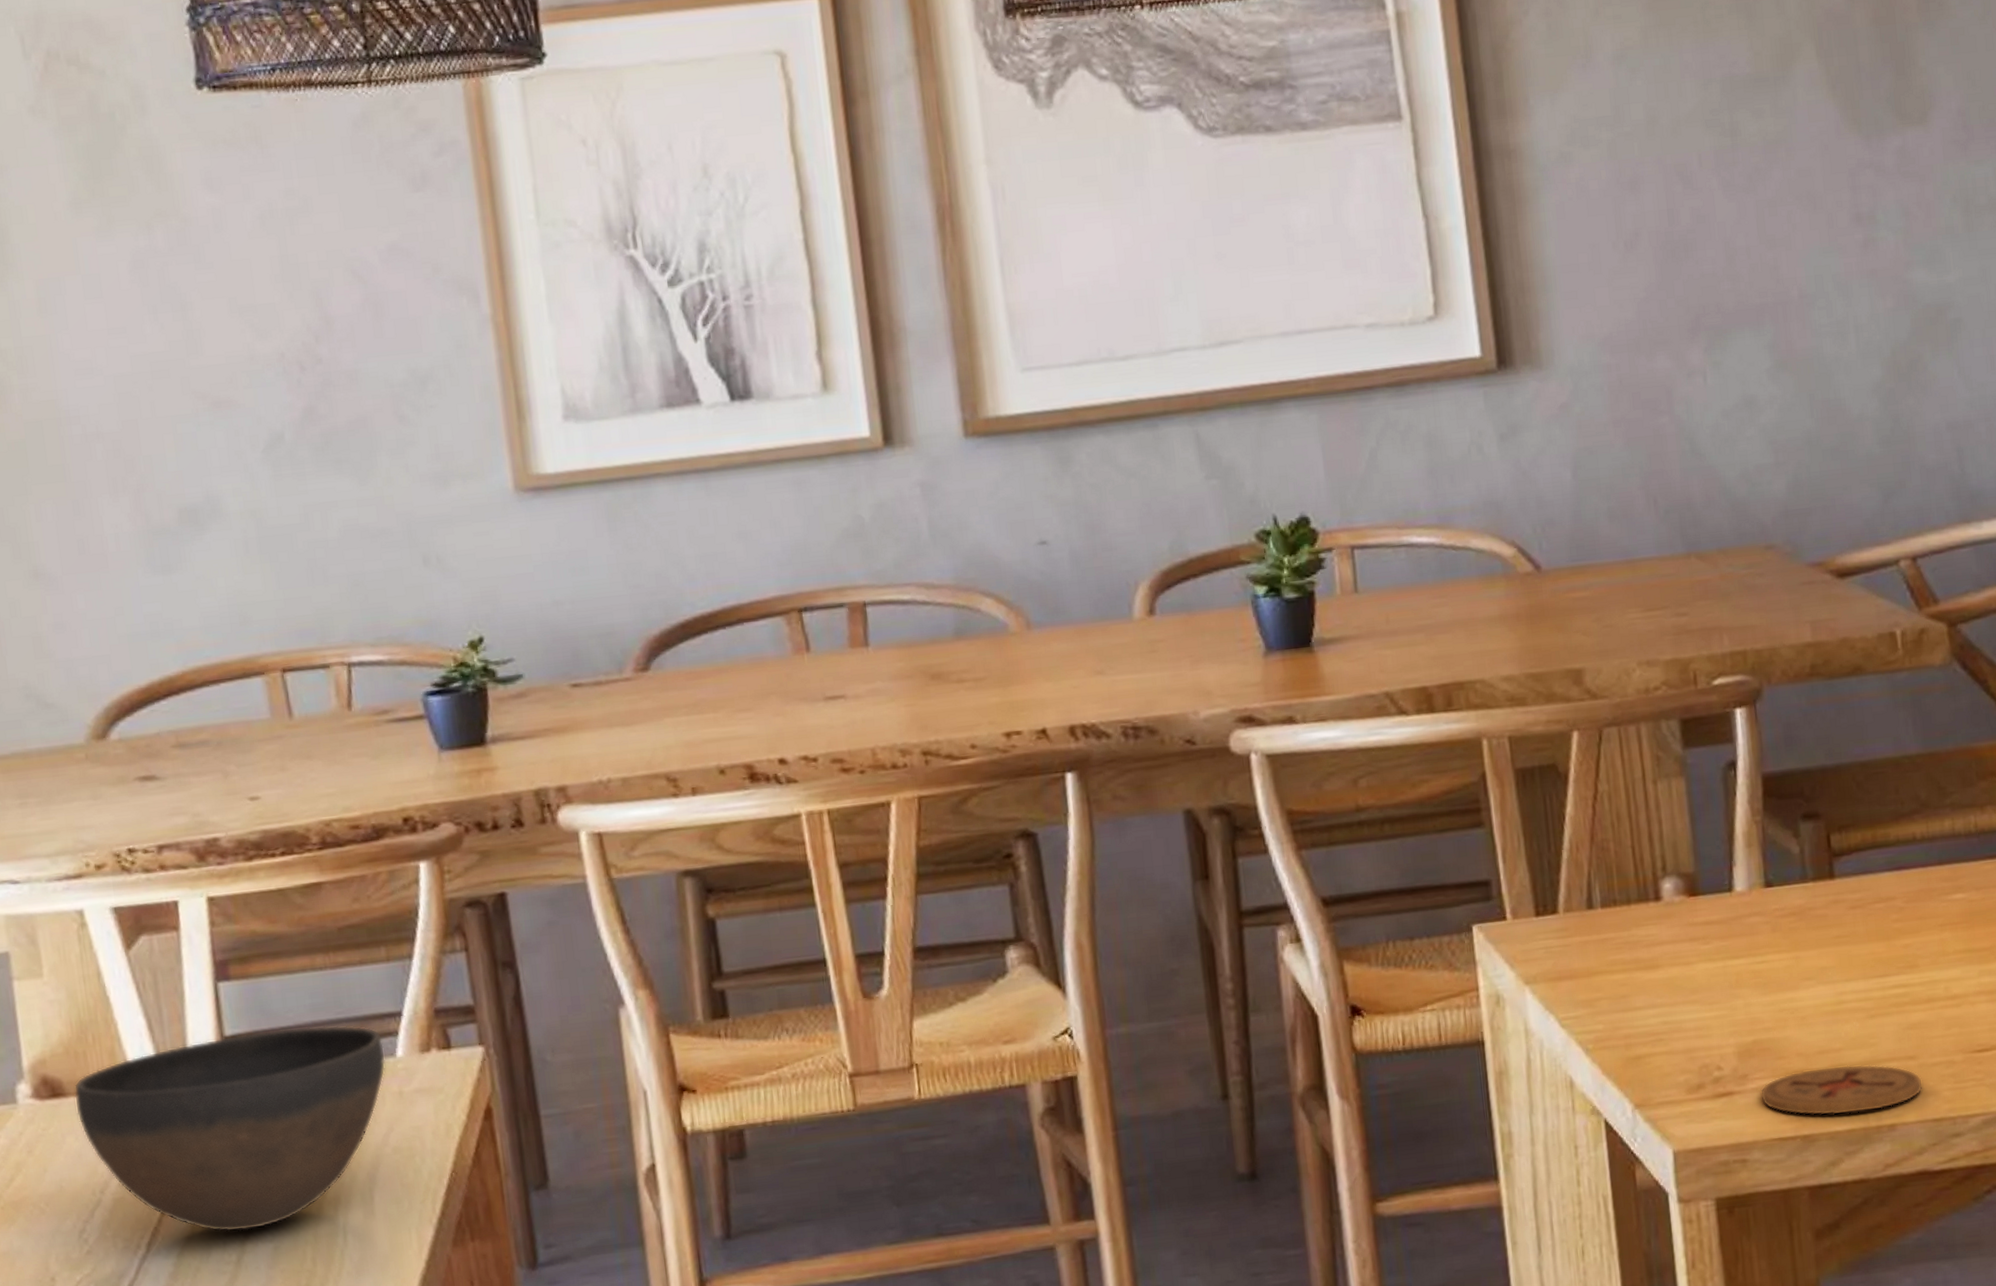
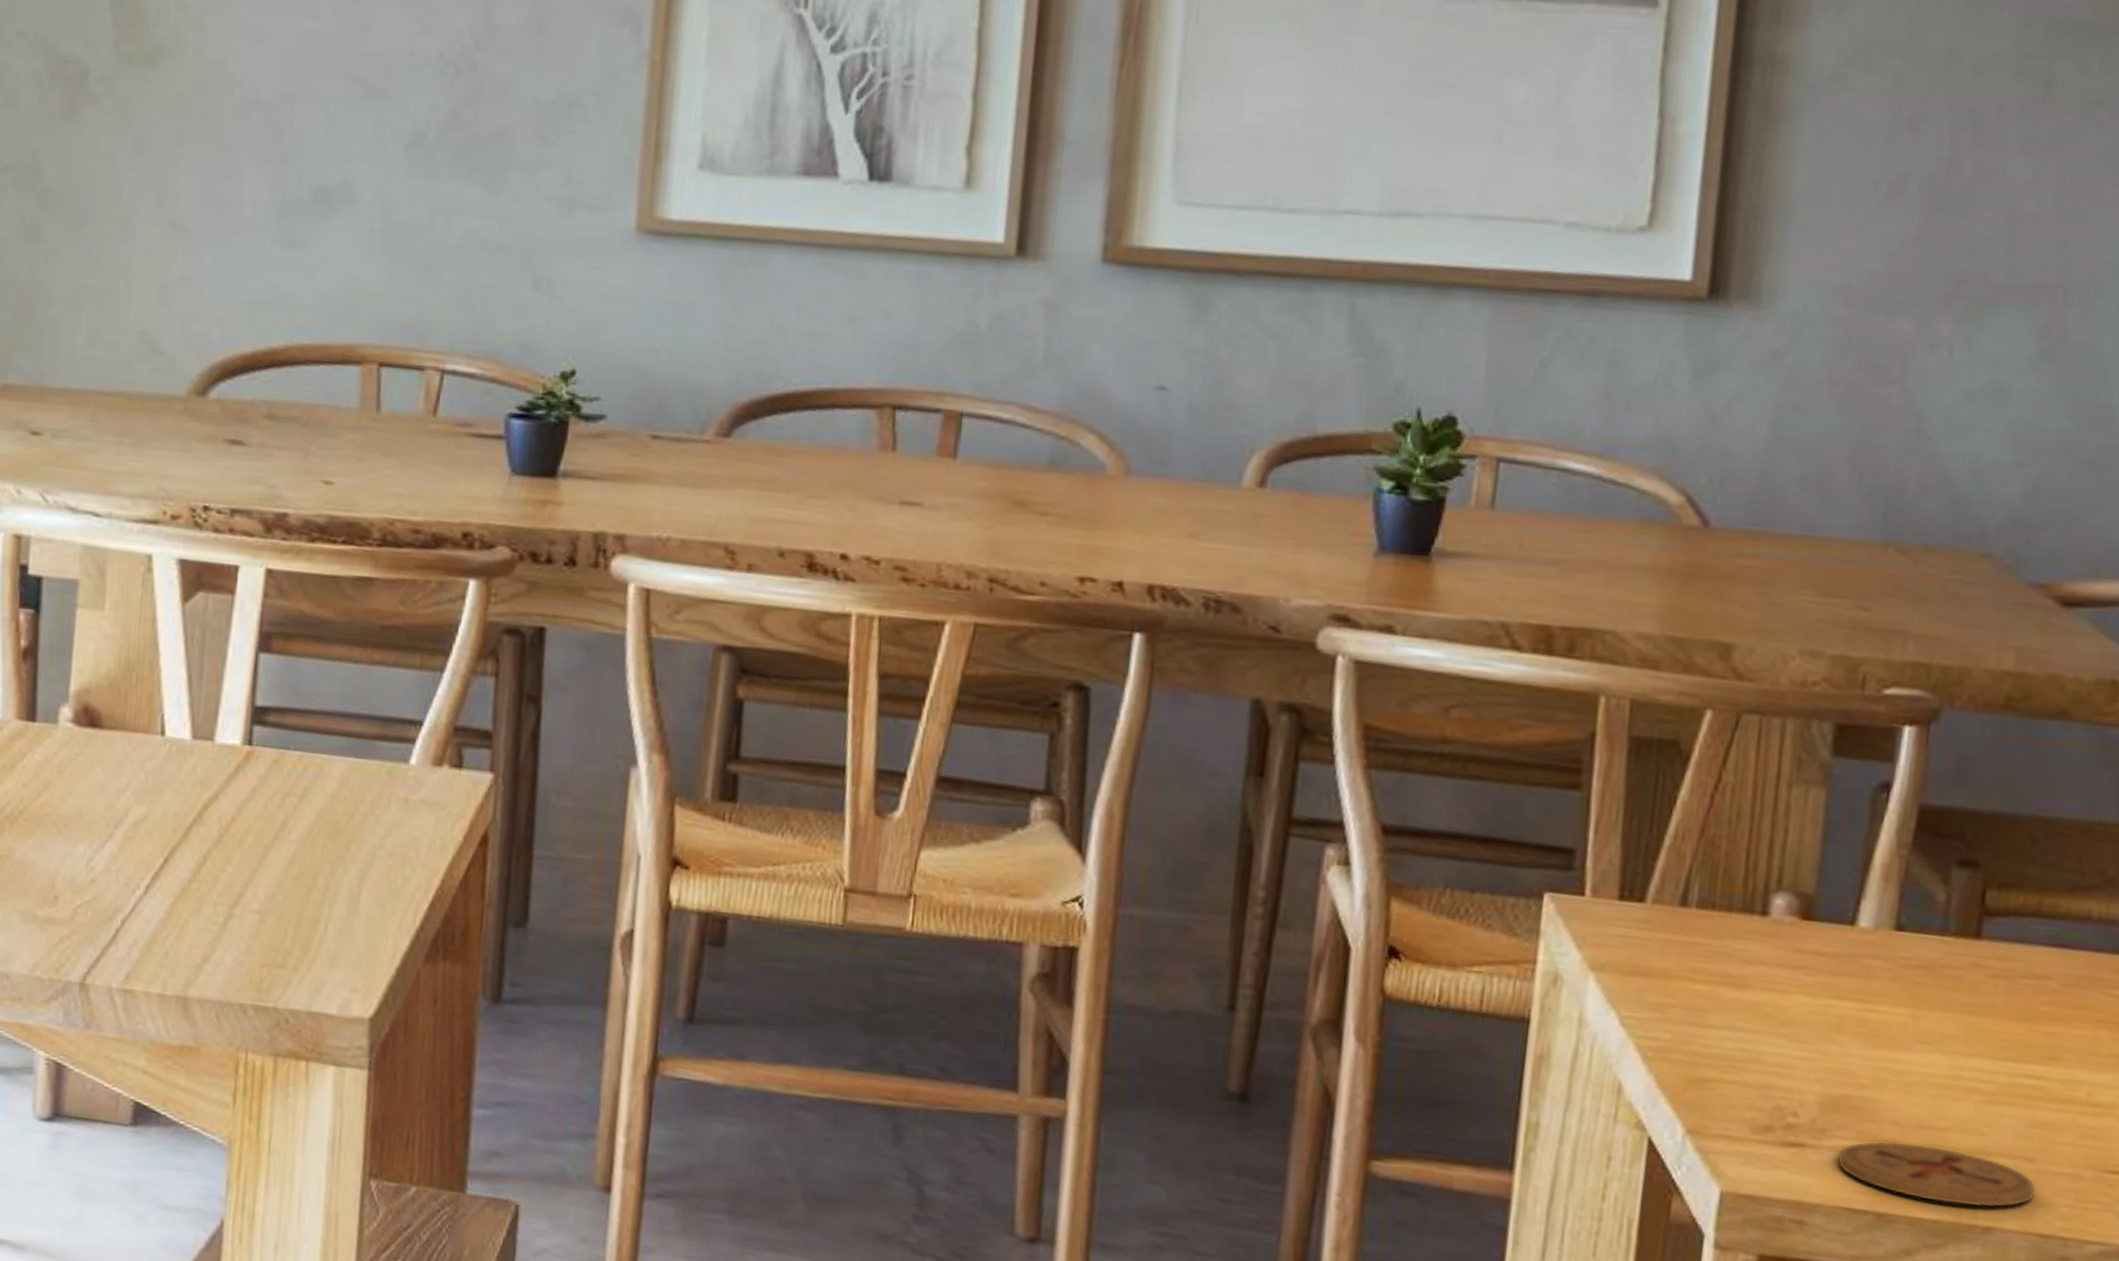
bowl: present [74,1025,386,1232] -> none [108,705,400,898]

